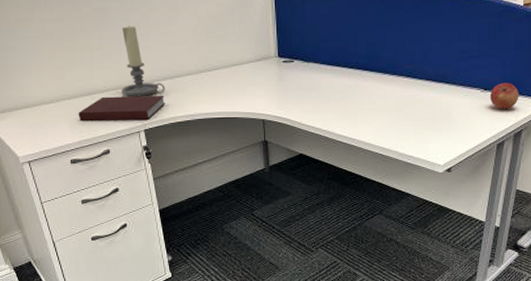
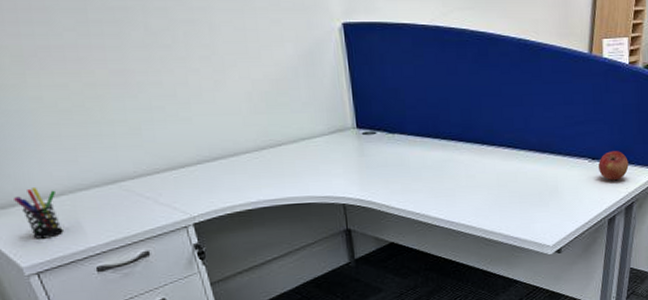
pen holder: none [18,96,50,136] -> present [14,188,63,239]
notebook: present [78,96,166,122] -> none [101,180,219,218]
candle holder: present [121,25,165,97] -> none [153,92,217,184]

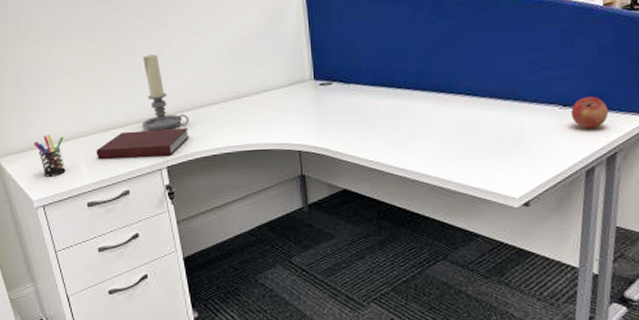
notebook: none [101,180,219,218] -> present [96,128,190,160]
candle holder: none [153,92,217,184] -> present [142,53,189,131]

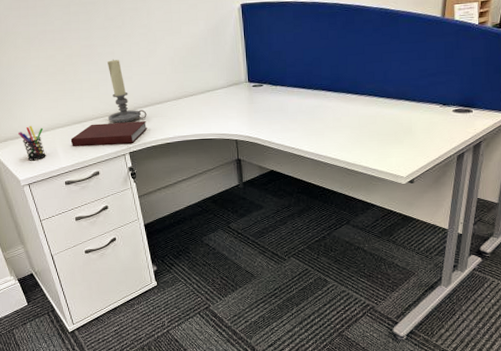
apple: present [571,96,609,129] -> none [449,97,477,123]

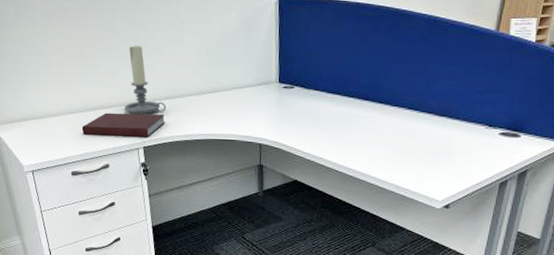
pen holder: present [18,126,46,161] -> none [26,109,54,146]

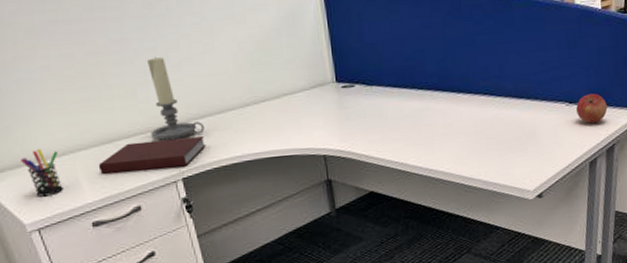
pen holder: none [26,109,54,146] -> present [21,149,63,197]
apple: none [495,120,526,148] -> present [576,93,608,124]

